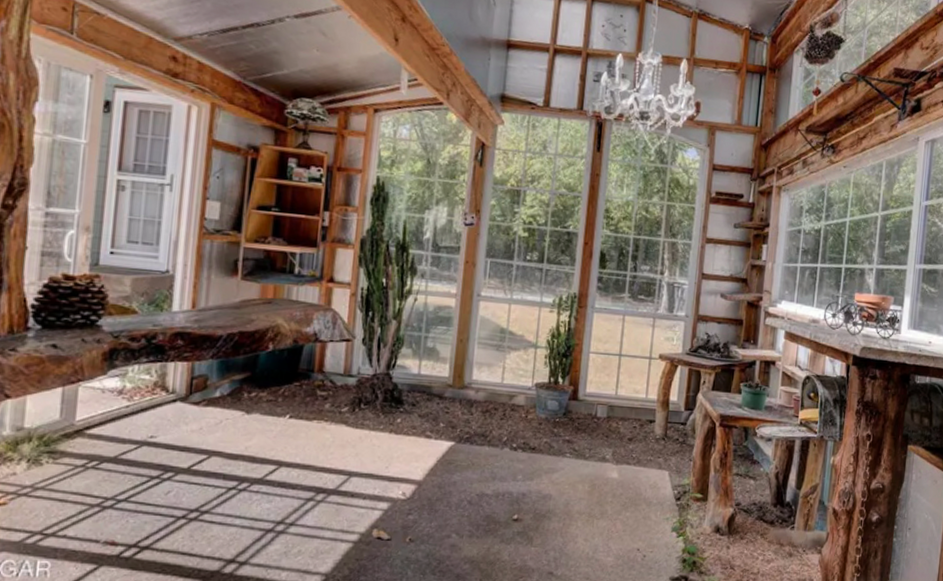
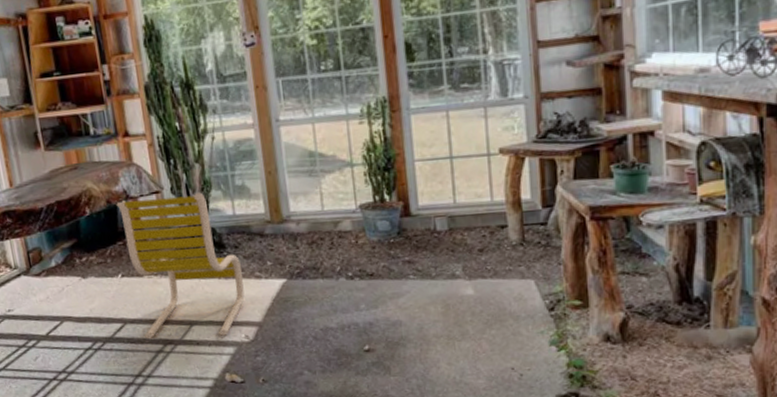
lounge chair: none [298,340,415,491] -> present [115,192,245,340]

